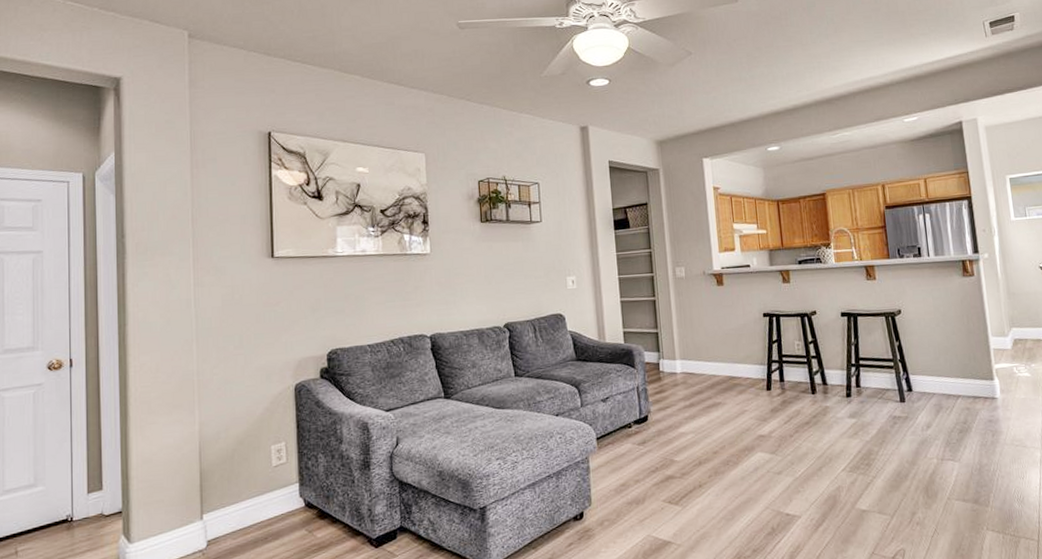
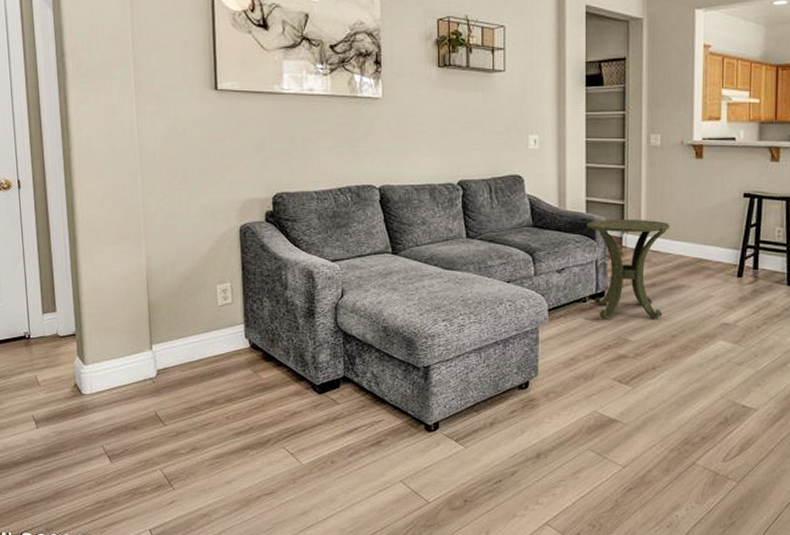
side table: none [625,344,703,442] -> present [586,218,670,319]

